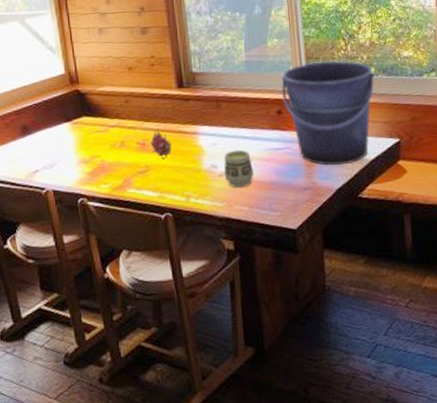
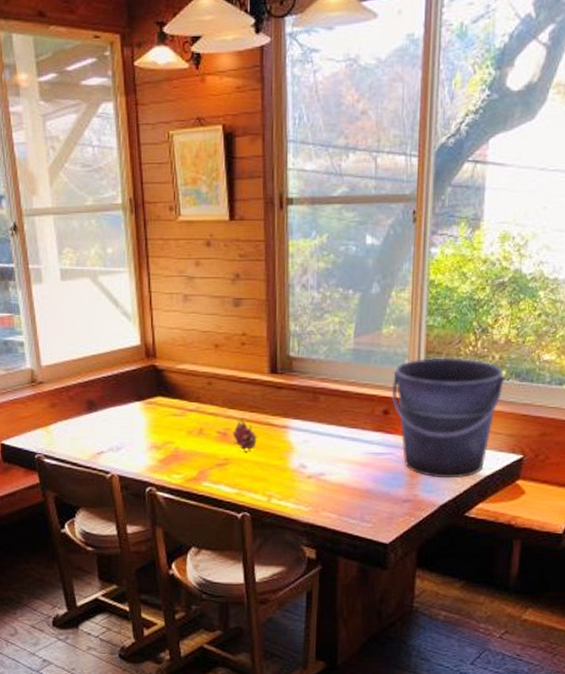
cup: present [224,150,254,188] -> none [313,450,348,493]

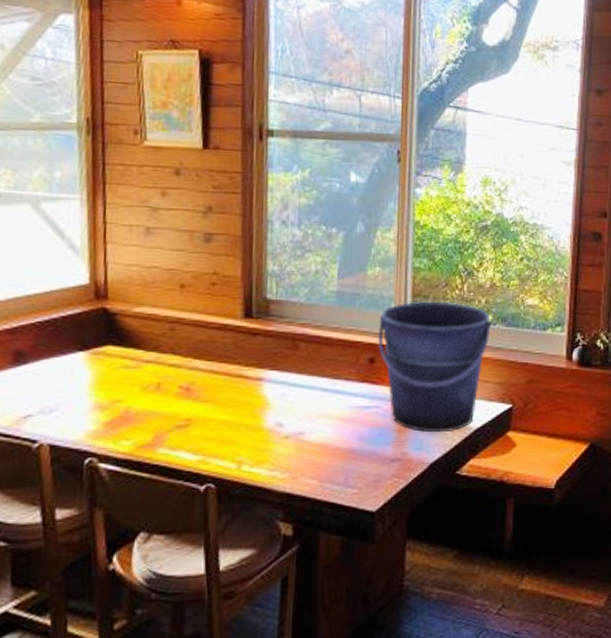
fruit: present [232,419,258,452] -> none [197,370,228,410]

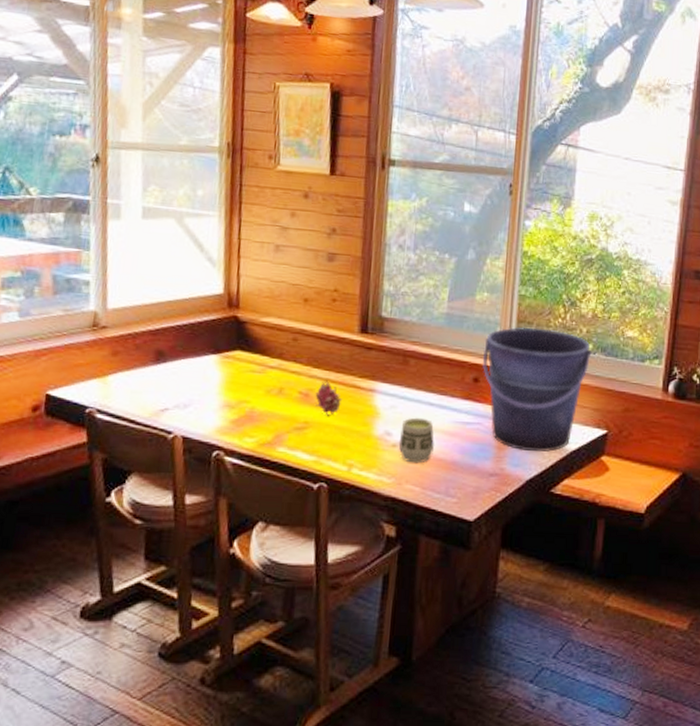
fruit: none [197,370,228,410] -> present [315,379,343,416]
cup: none [291,405,330,455] -> present [398,417,435,464]

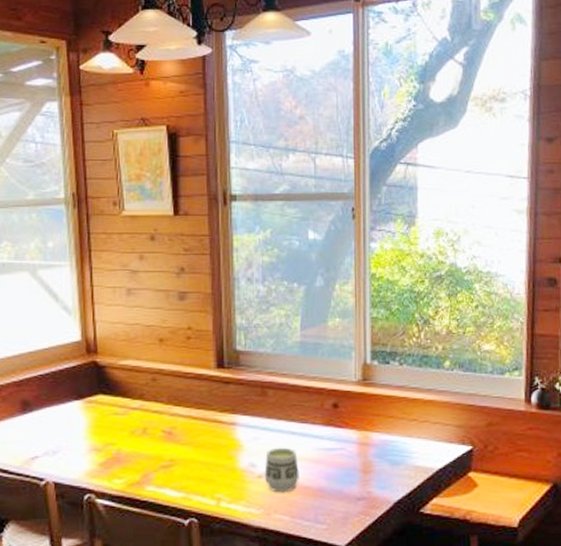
fruit: present [315,379,343,416] -> none [178,416,205,452]
bucket: present [483,327,592,452] -> none [340,349,450,473]

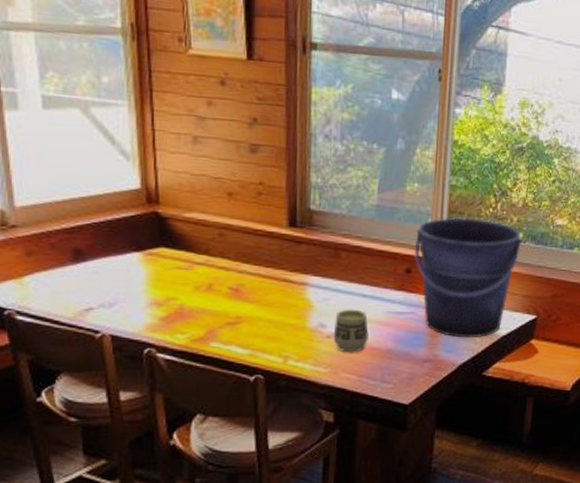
bucket: none [340,349,450,473] -> present [415,217,522,338]

